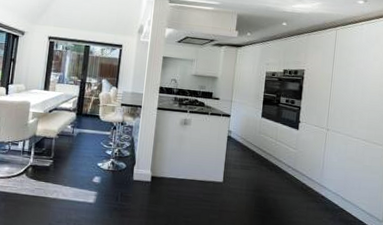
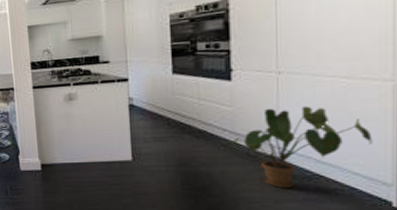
house plant: none [292,154,375,217] -> present [231,106,373,187]

